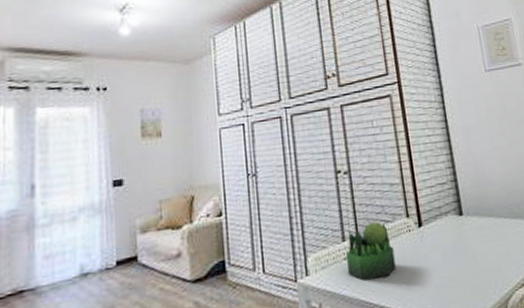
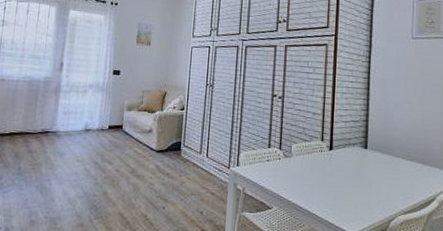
plant: present [346,221,396,281] -> none [268,138,306,181]

